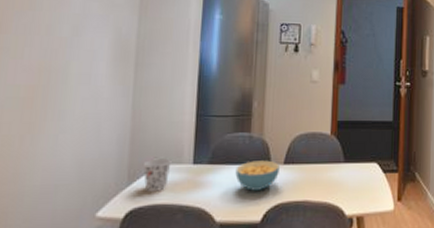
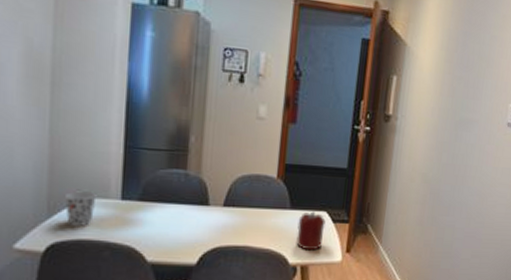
cereal bowl: present [235,160,281,191] -> none [169,200,220,232]
candle: none [351,163,377,201] -> present [296,211,326,251]

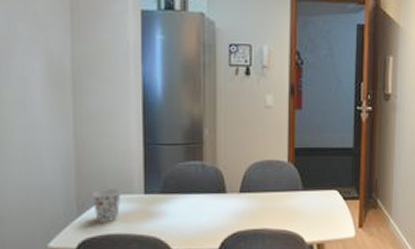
candle: present [296,211,326,251] -> none [311,191,337,229]

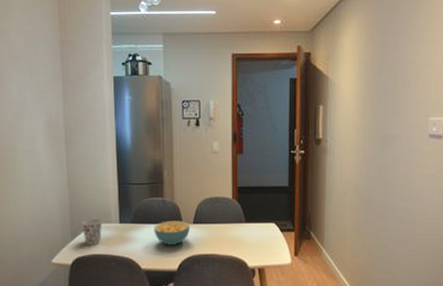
cereal bowl: none [189,189,237,220] -> present [154,220,191,245]

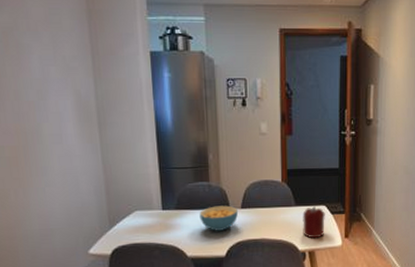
cup: present [81,218,103,245] -> none [119,205,144,233]
candle: none [252,223,275,256] -> present [303,206,325,239]

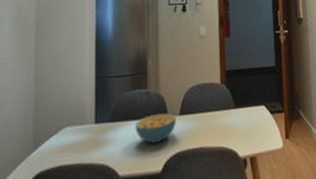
candle: present [303,206,325,239] -> none [242,107,265,143]

